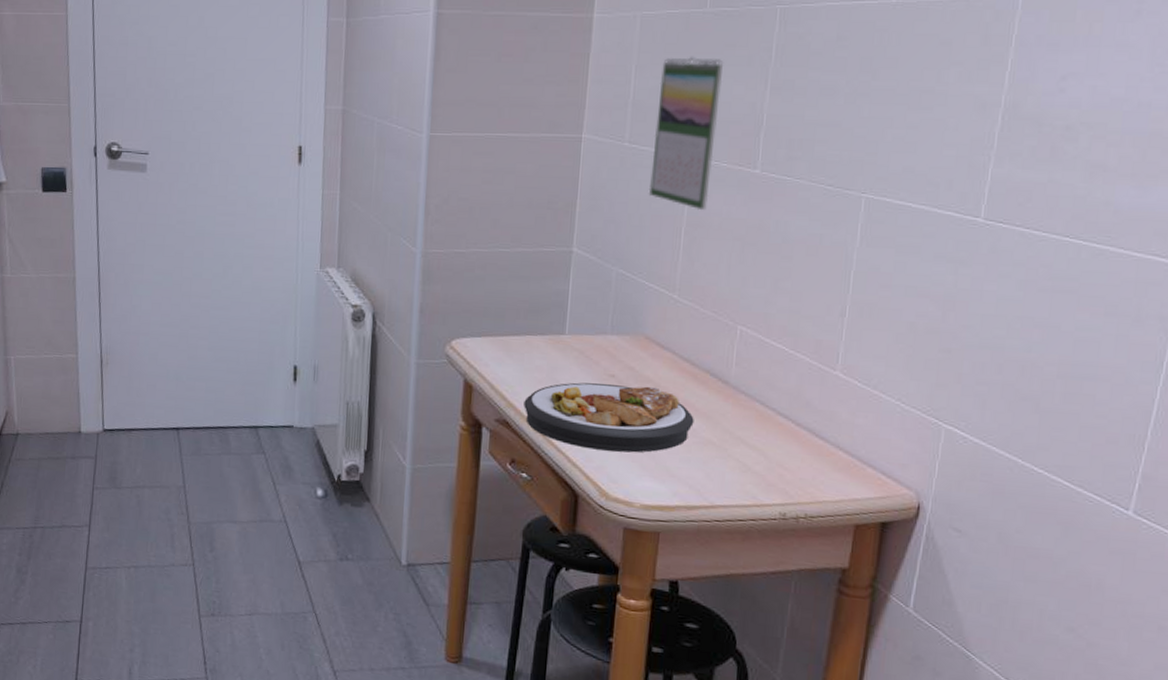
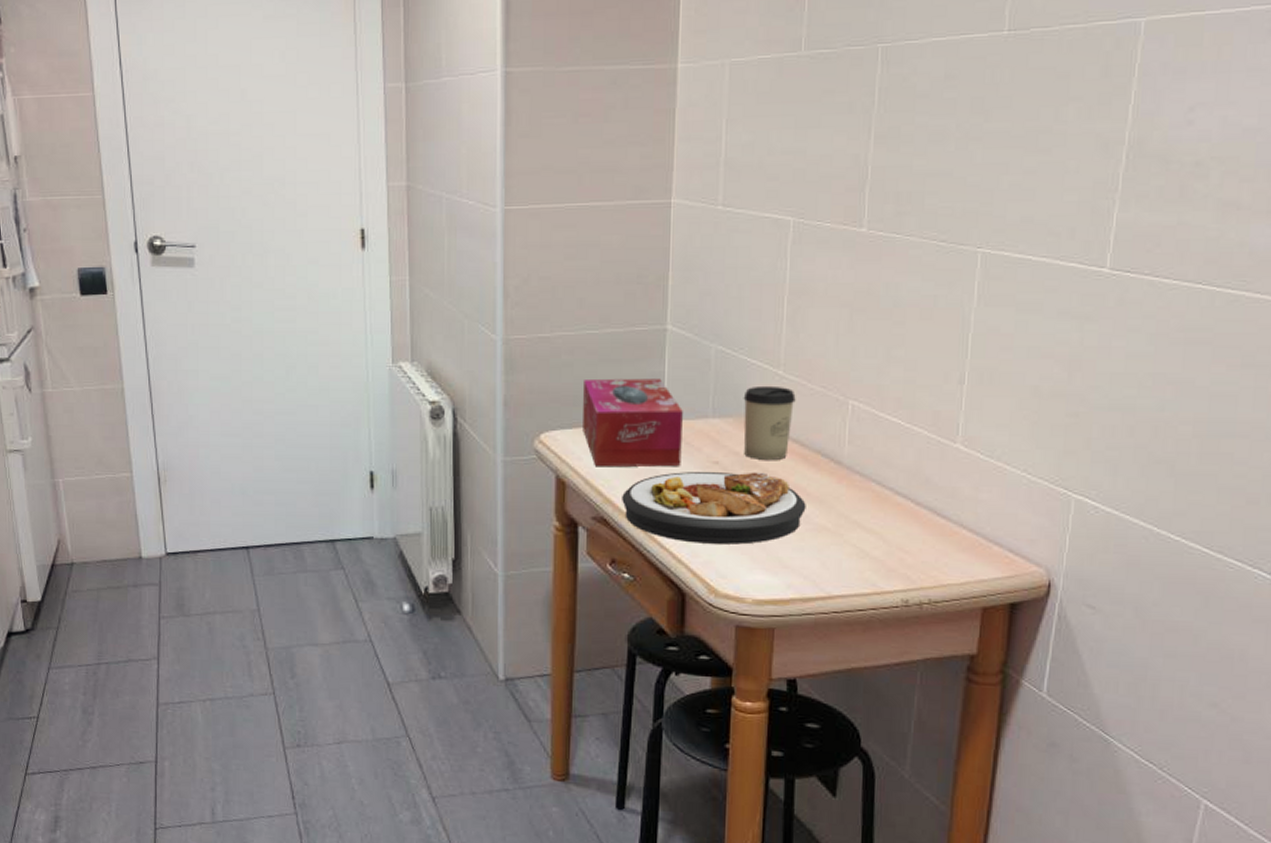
tissue box: none [491,293,584,377] -> present [583,378,683,467]
cup: none [639,307,689,377] -> present [743,385,796,460]
calendar: present [648,56,724,211] -> none [746,105,823,277]

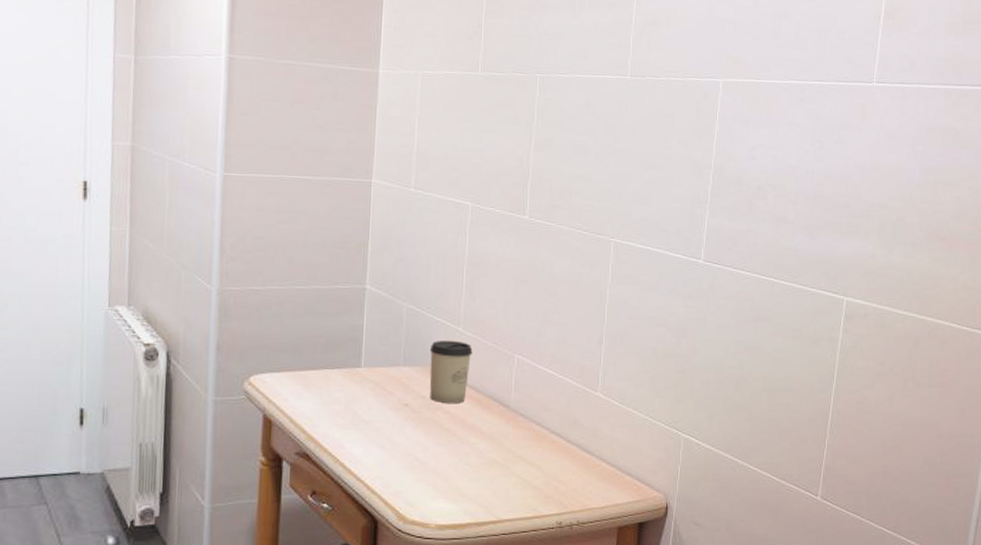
tissue box: present [583,378,683,467] -> none [289,329,378,408]
plate: present [622,472,806,545] -> none [323,412,481,477]

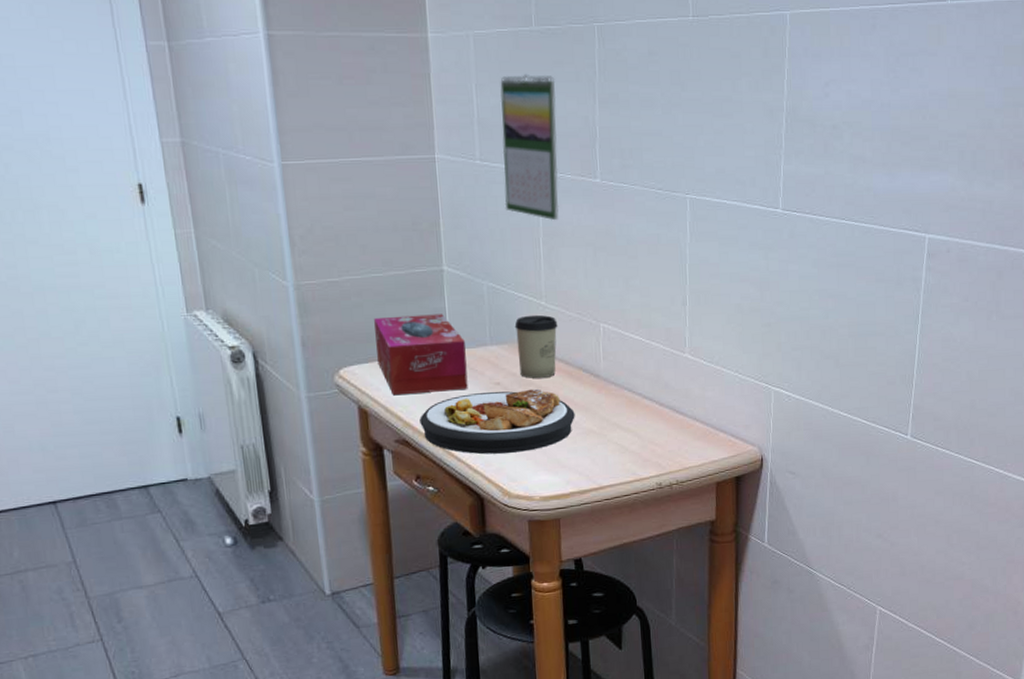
tissue box: none [289,329,378,408] -> present [374,314,468,396]
plate: none [323,412,481,477] -> present [419,388,575,455]
calendar: none [433,113,495,252] -> present [500,73,559,221]

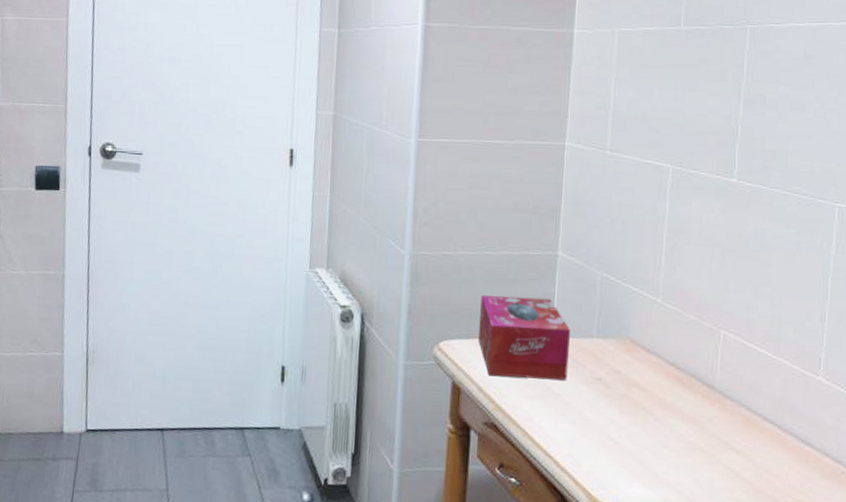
plate: present [419,388,575,455] -> none [512,385,681,458]
calendar: present [500,73,559,221] -> none [630,70,699,217]
cup: present [514,314,558,378] -> none [625,311,673,381]

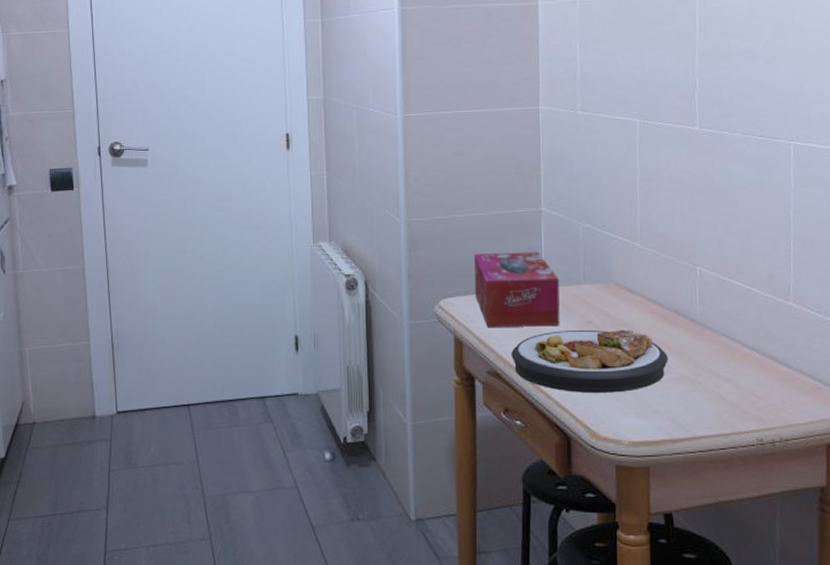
plate: none [512,385,681,458] -> present [511,329,668,393]

